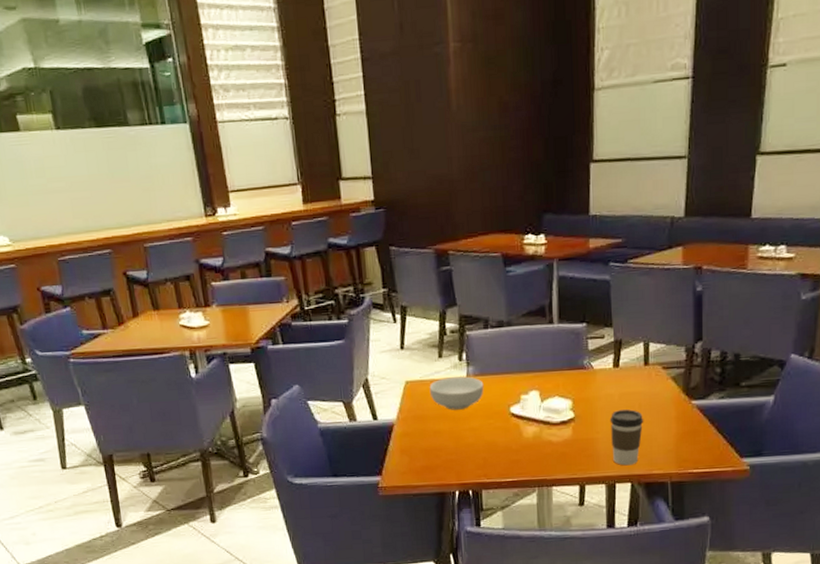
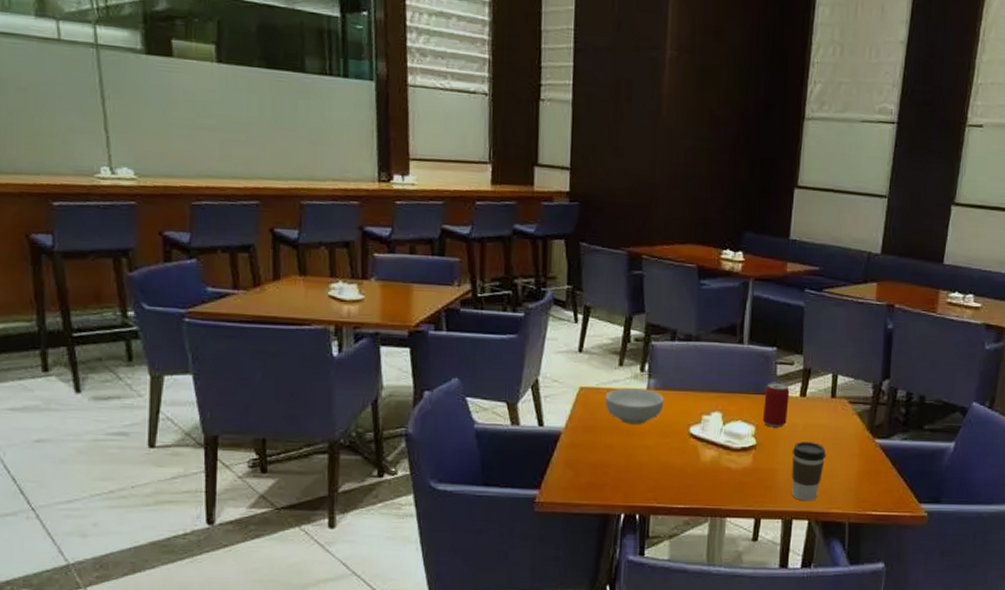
beer can: none [578,356,603,400] -> present [763,382,790,428]

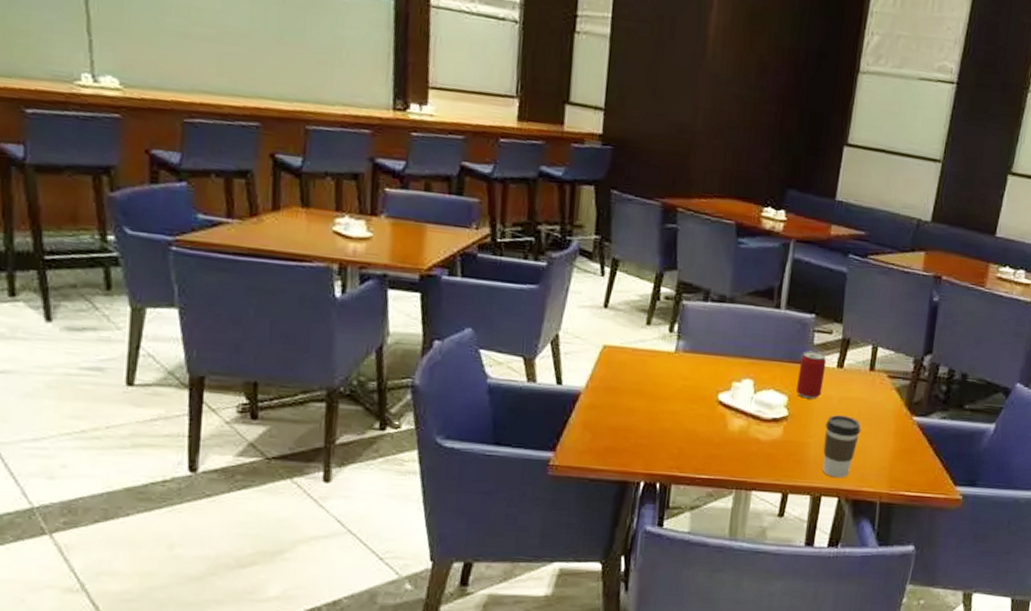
cereal bowl: present [605,388,664,424] -> none [629,348,693,388]

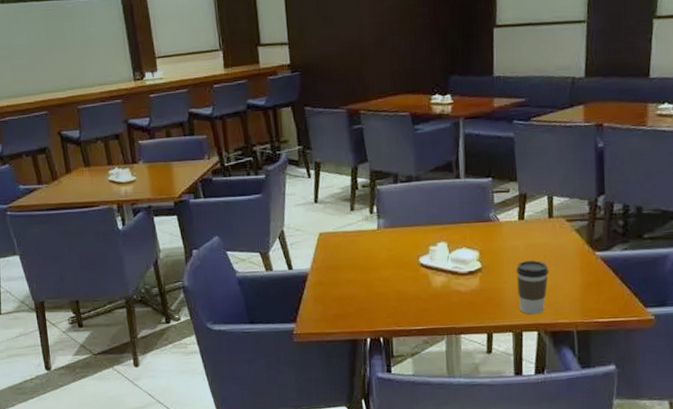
beer can: present [796,350,827,399] -> none [484,209,509,251]

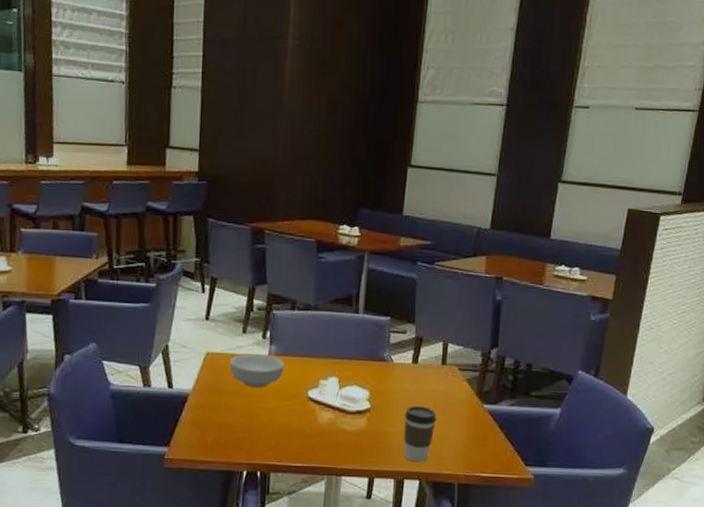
cereal bowl: none [341,228,394,261] -> present [229,354,285,388]

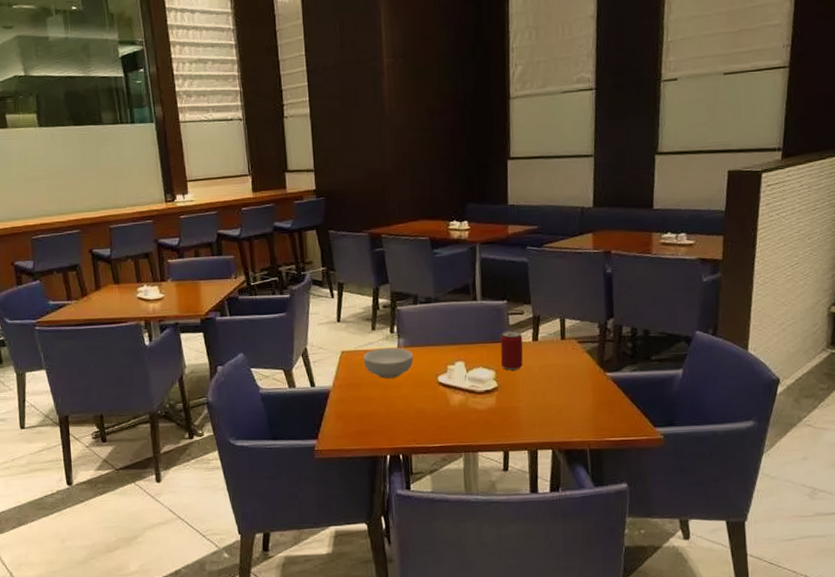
beer can: none [377,349,402,392] -> present [500,330,523,371]
coffee cup: present [404,406,437,463] -> none [530,380,563,433]

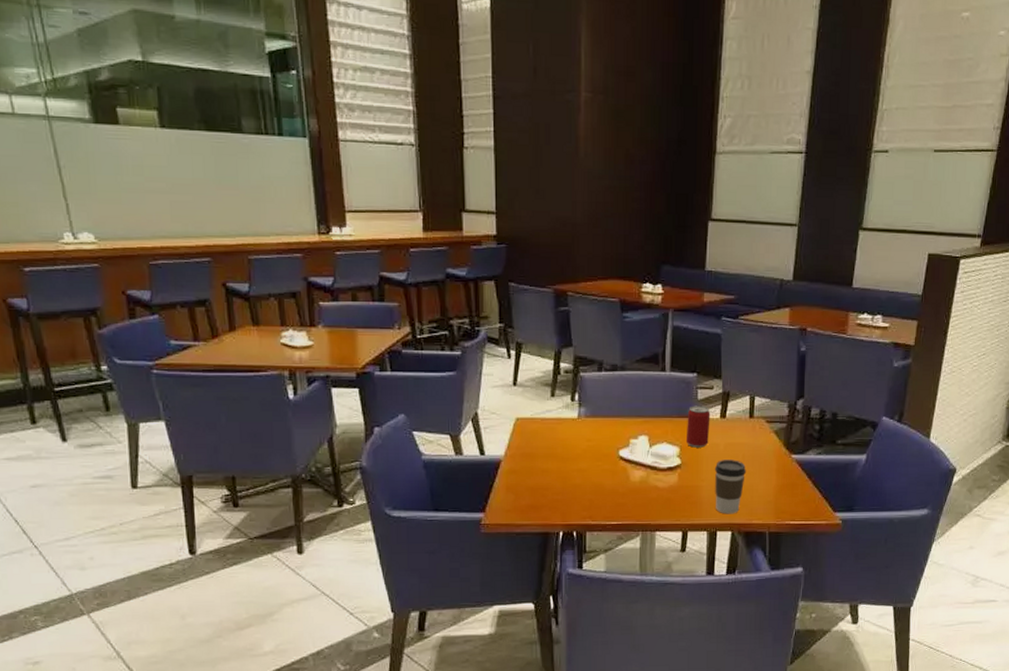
cereal bowl: present [363,347,414,379] -> none [539,417,594,450]
coffee cup: none [530,380,563,433] -> present [714,460,747,514]

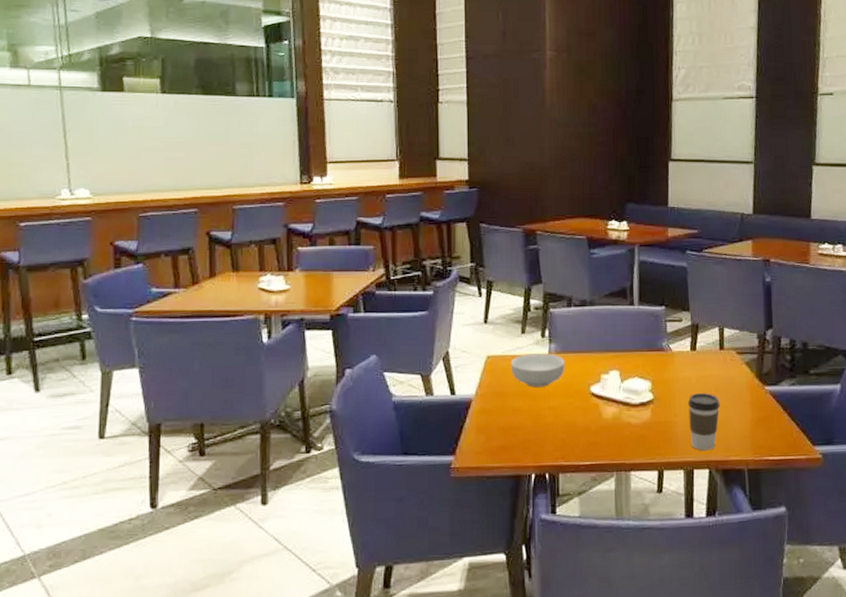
cereal bowl: none [539,417,594,450] -> present [510,353,565,388]
beer can: present [687,405,710,448] -> none [657,338,681,382]

